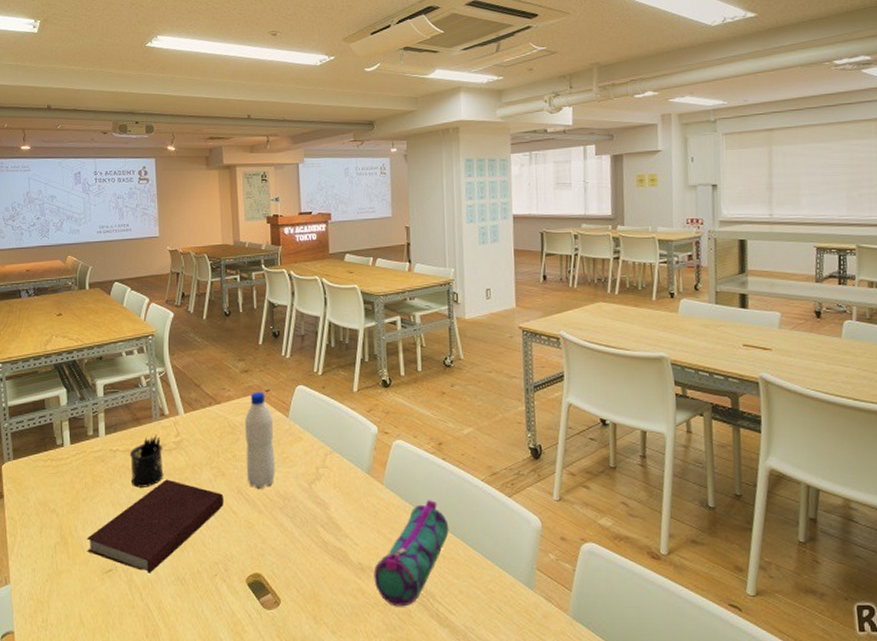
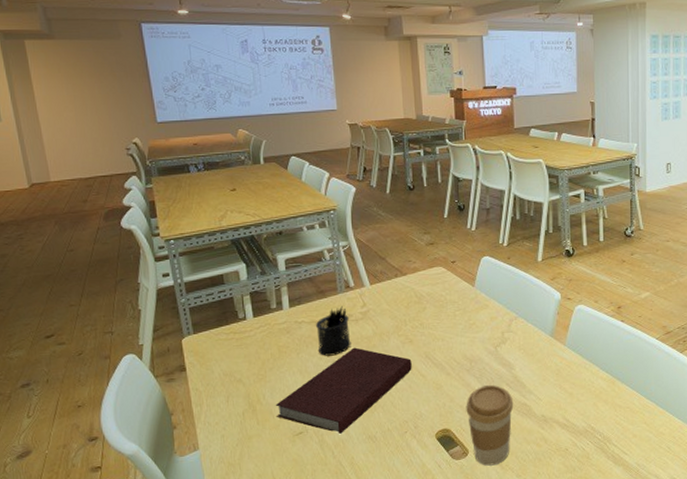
water bottle: present [245,392,275,490] -> none [431,263,462,354]
coffee cup: none [278,525,329,619] -> present [466,384,514,466]
pencil case: present [374,500,449,607] -> none [556,358,625,451]

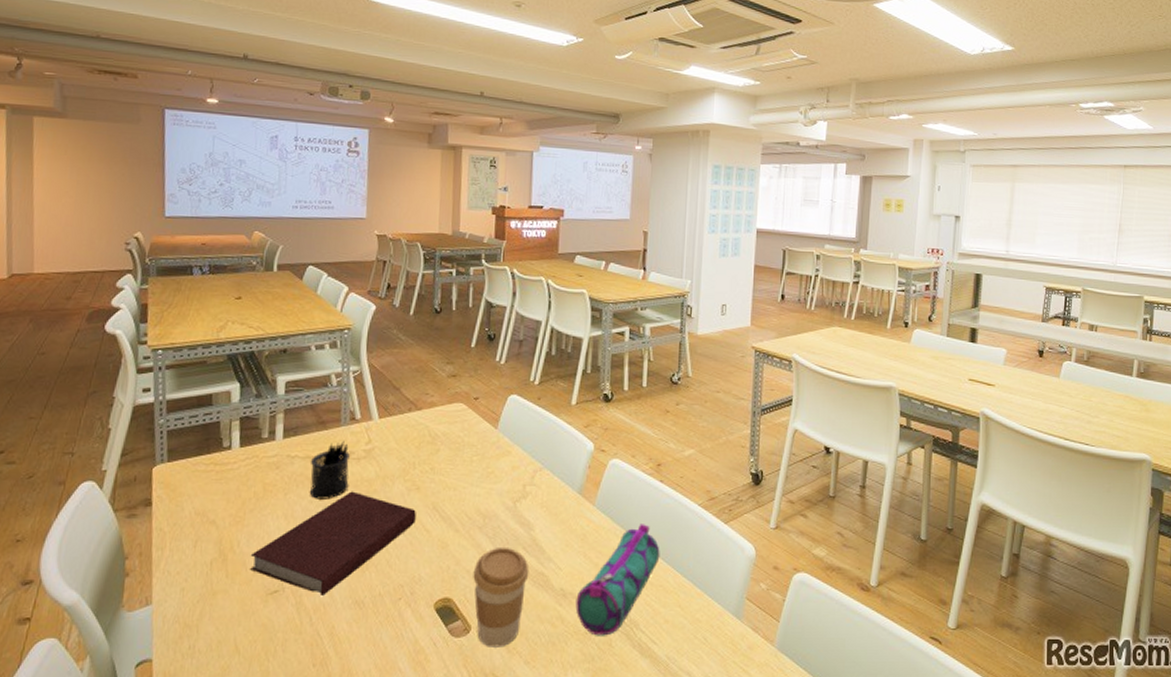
pencil case: none [556,358,625,451] -> present [575,524,660,636]

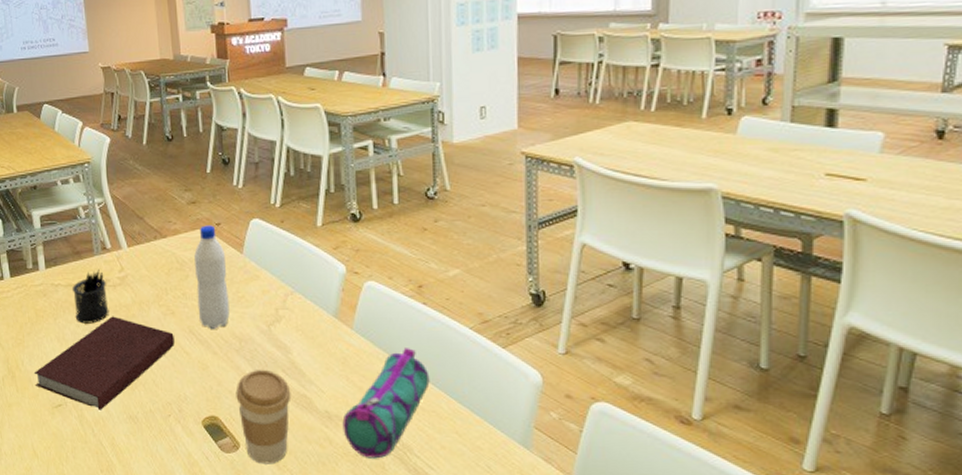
water bottle: none [445,399,480,507] -> present [194,225,230,330]

